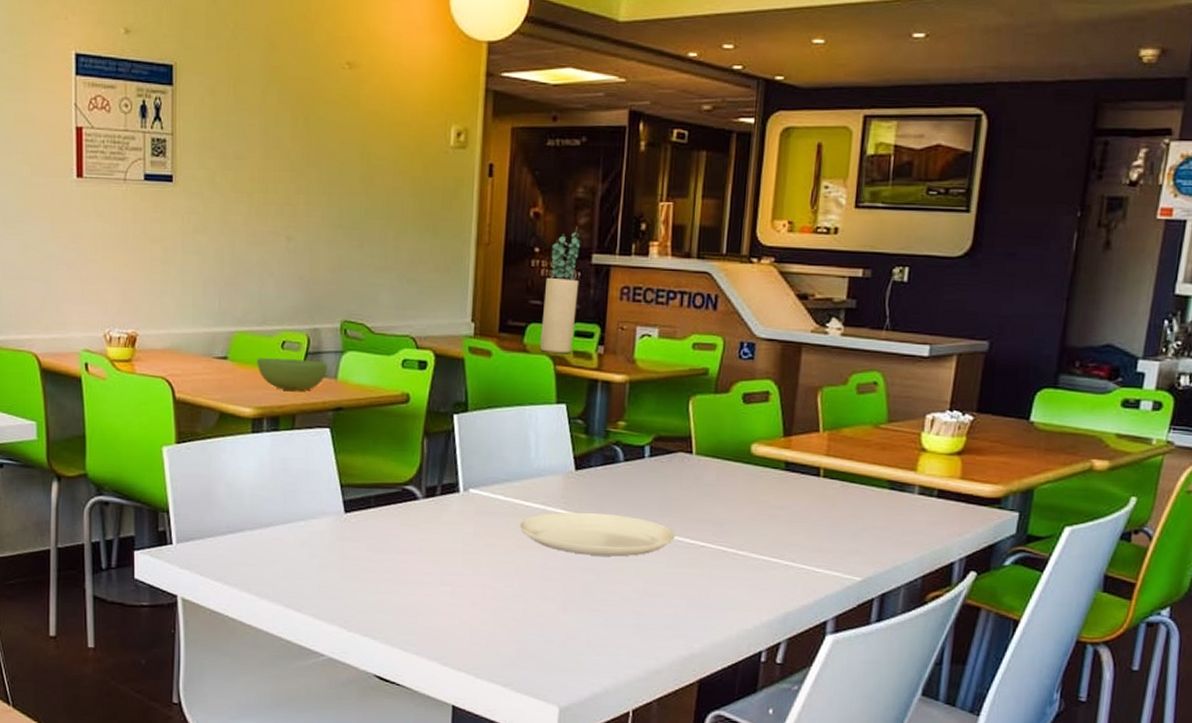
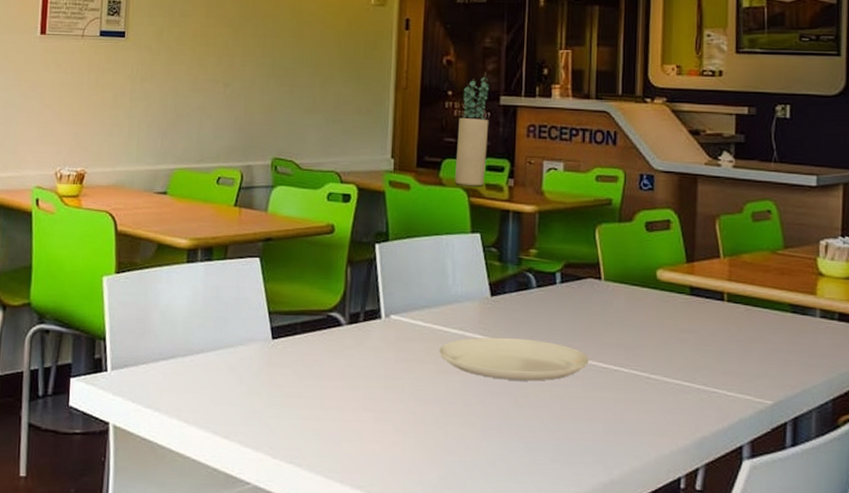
bowl: present [257,358,327,391] -> none [194,193,259,223]

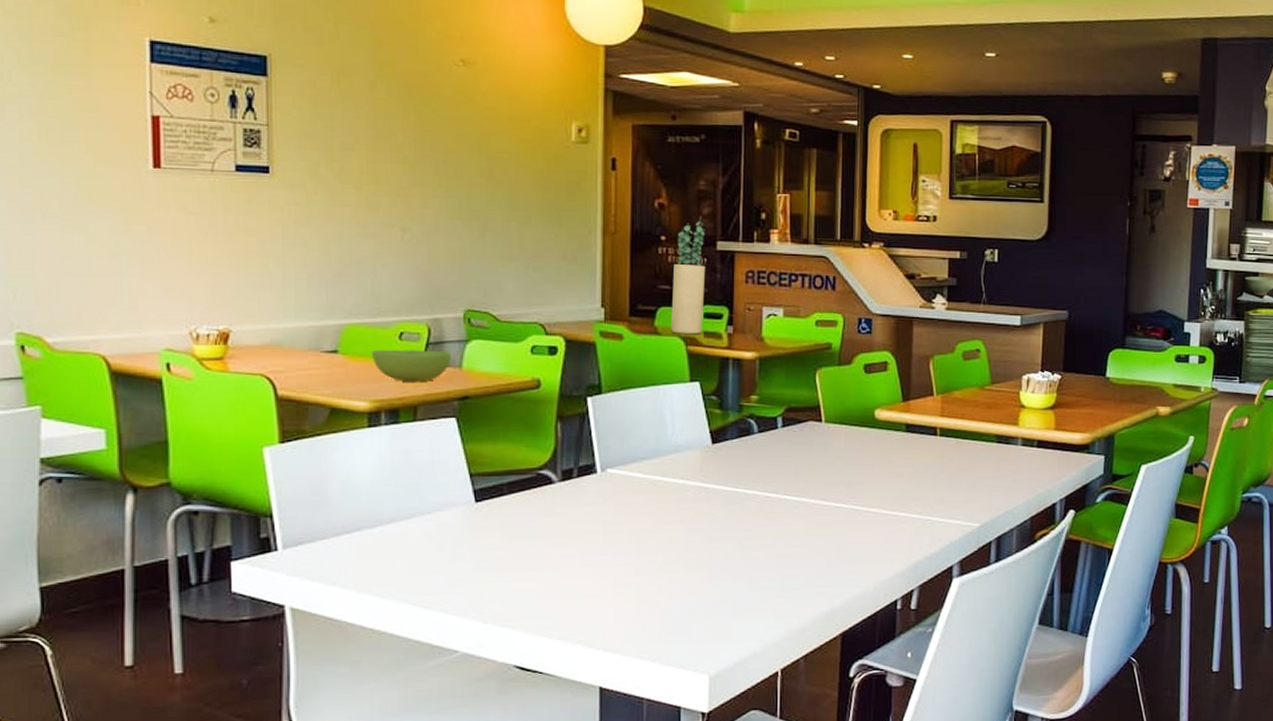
bowl: none [194,193,259,223] -> present [372,350,451,382]
plate: present [439,337,589,381] -> none [659,483,811,525]

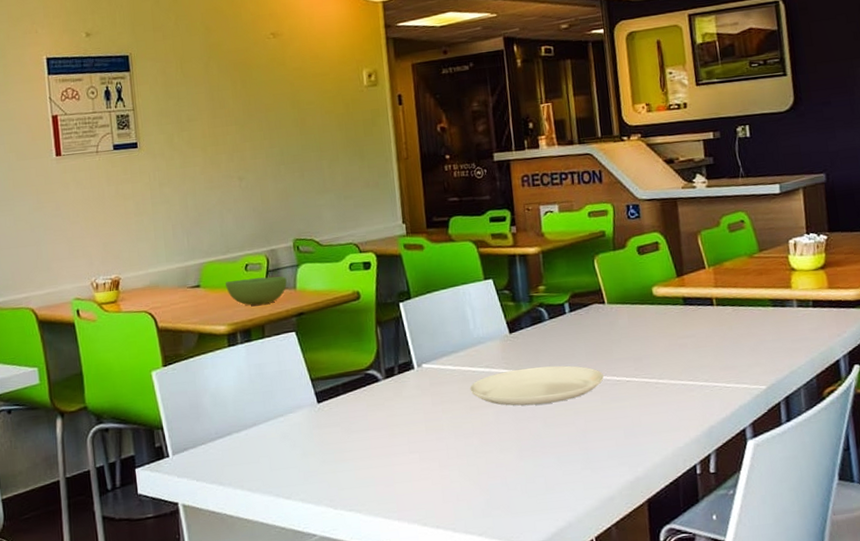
plate: none [659,483,811,525] -> present [470,365,604,406]
vase: present [671,215,706,335] -> none [459,133,490,240]

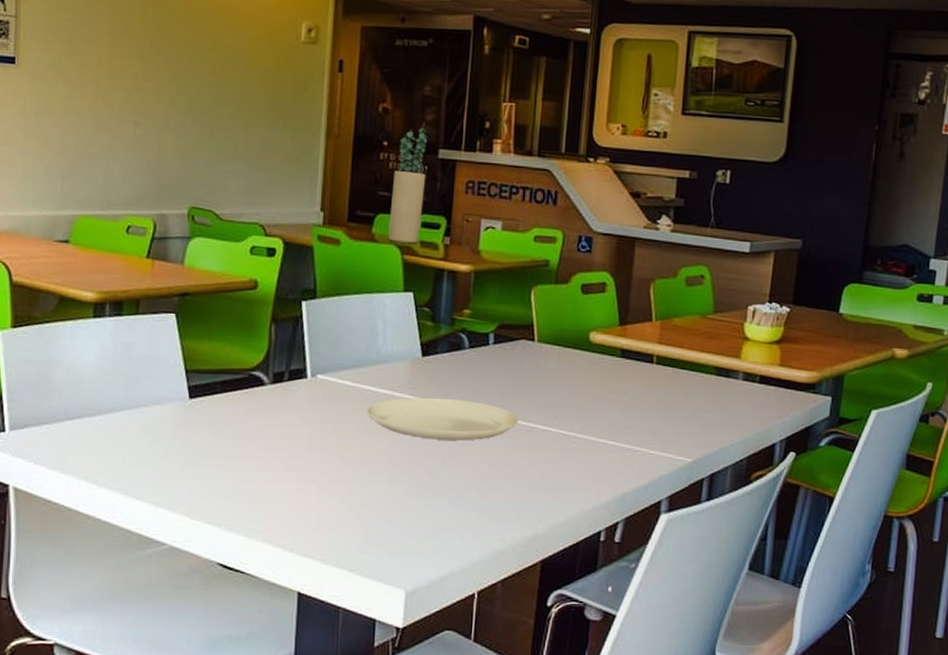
bowl: present [225,276,287,306] -> none [100,242,174,276]
vase: none [459,133,490,240] -> present [388,122,428,244]

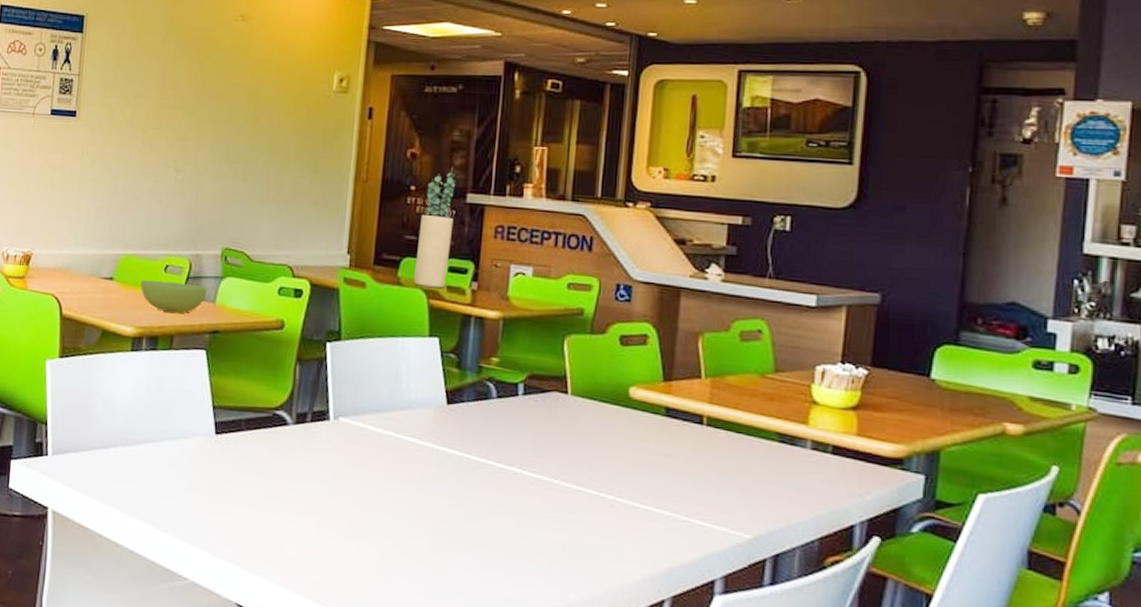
bowl: none [100,242,174,276] -> present [140,280,207,313]
plate: present [367,397,518,441] -> none [389,446,550,497]

